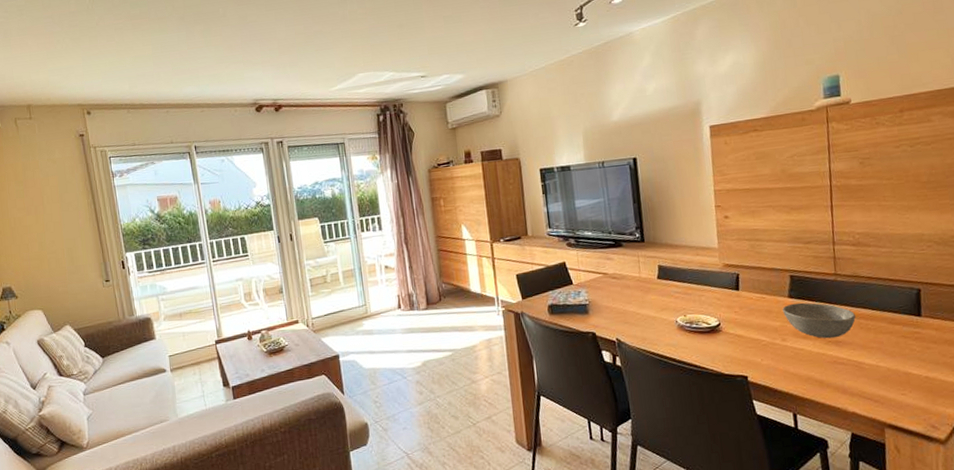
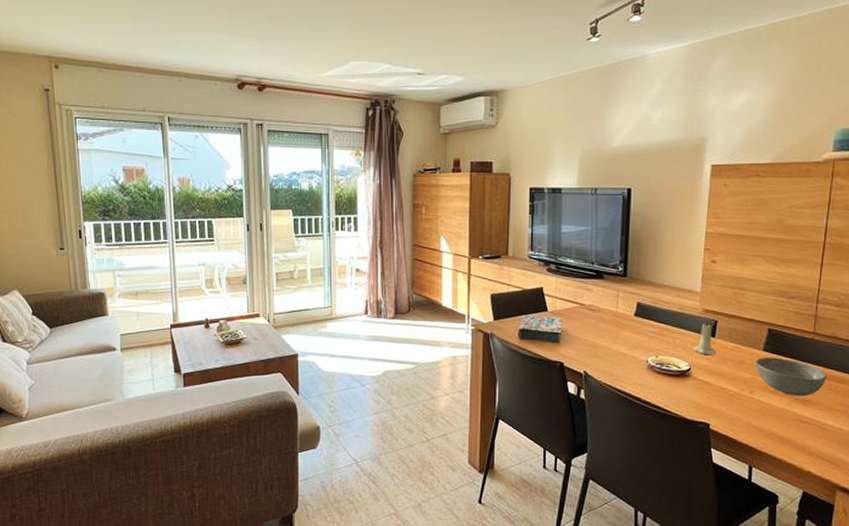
candle: none [719,272,744,308] -> present [693,318,717,355]

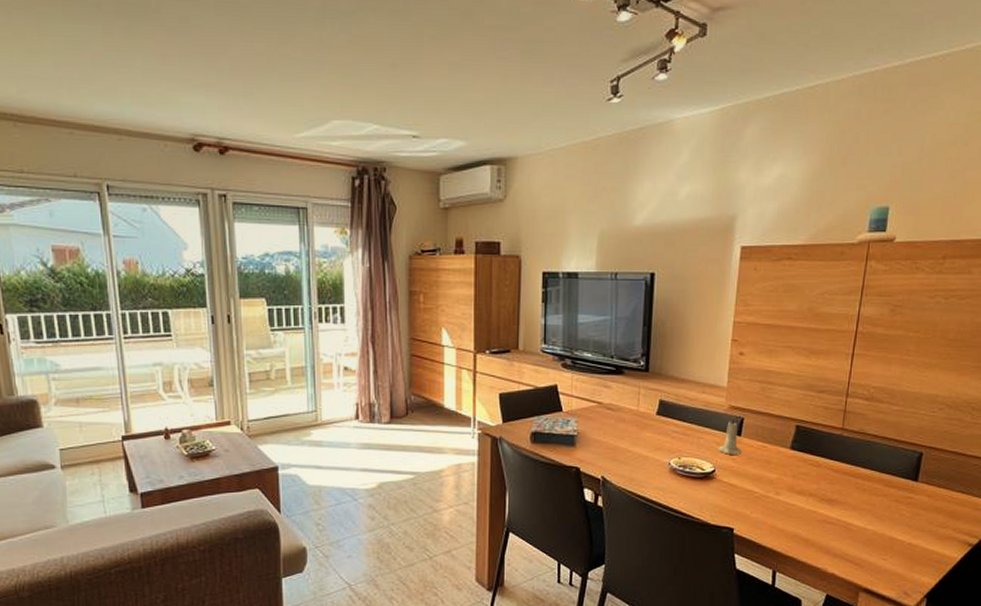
bowl: present [755,357,827,397] -> none [782,455,854,496]

